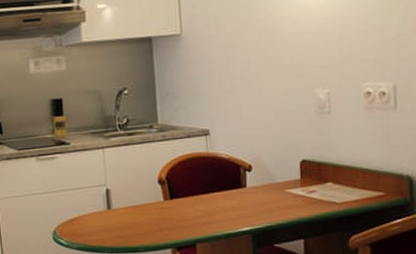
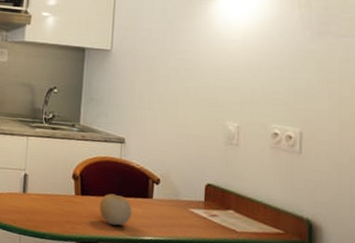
fruit: none [191,191,227,223] -> present [99,193,132,226]

